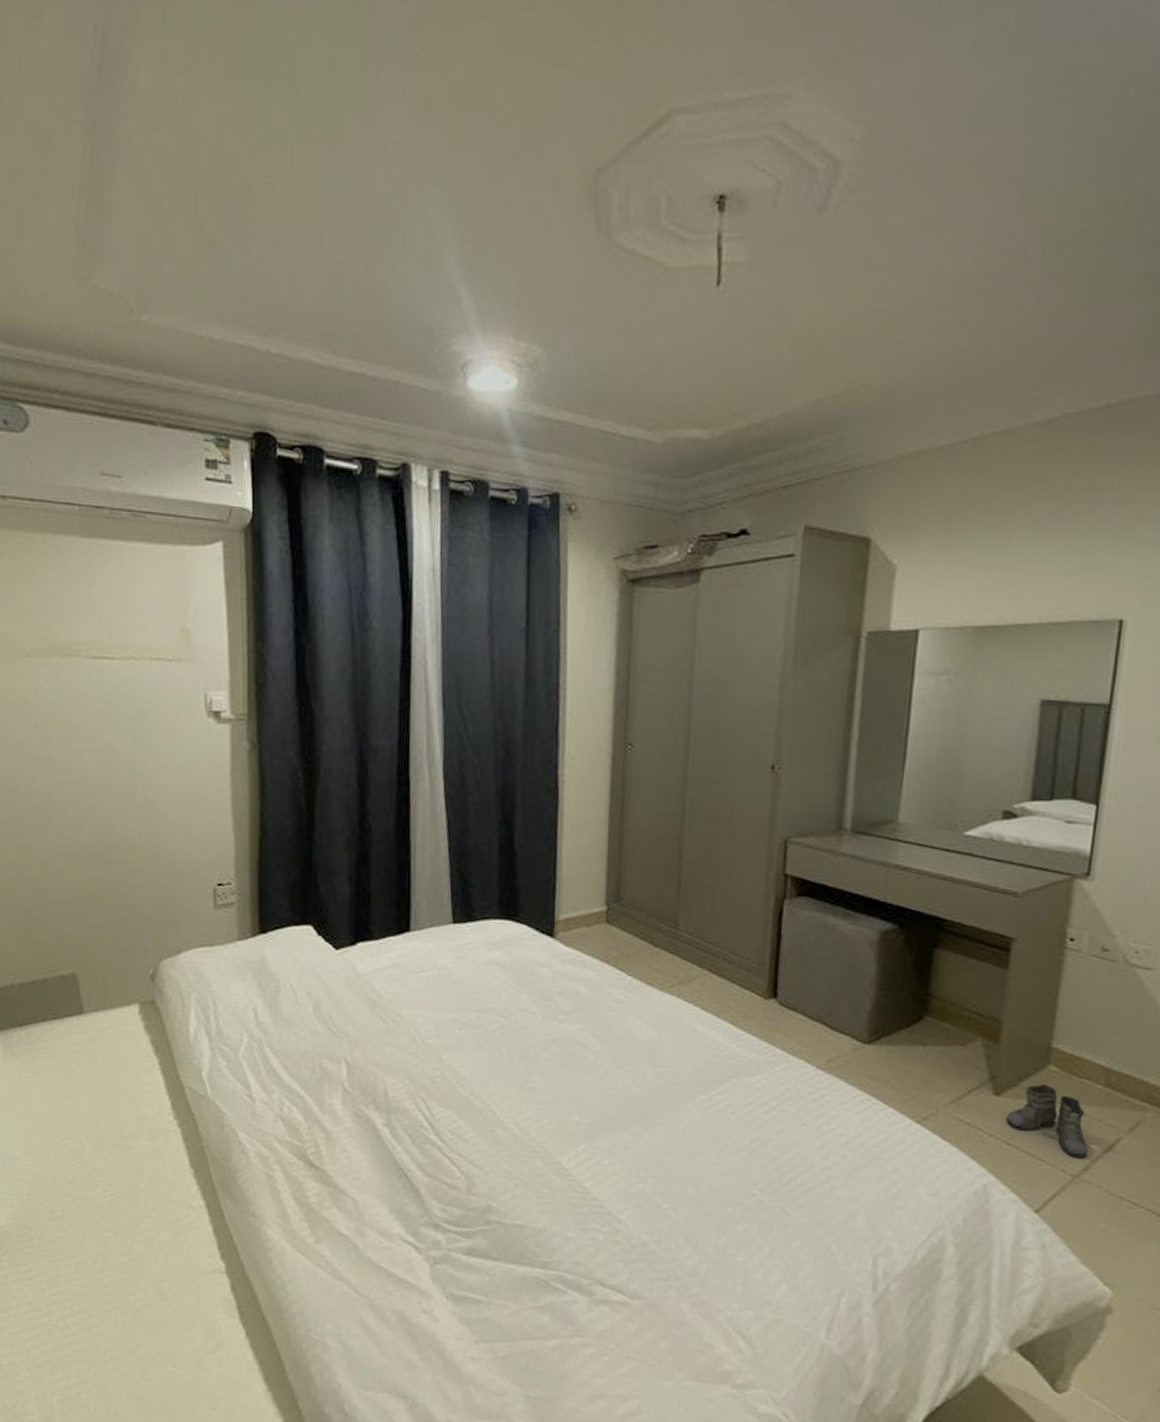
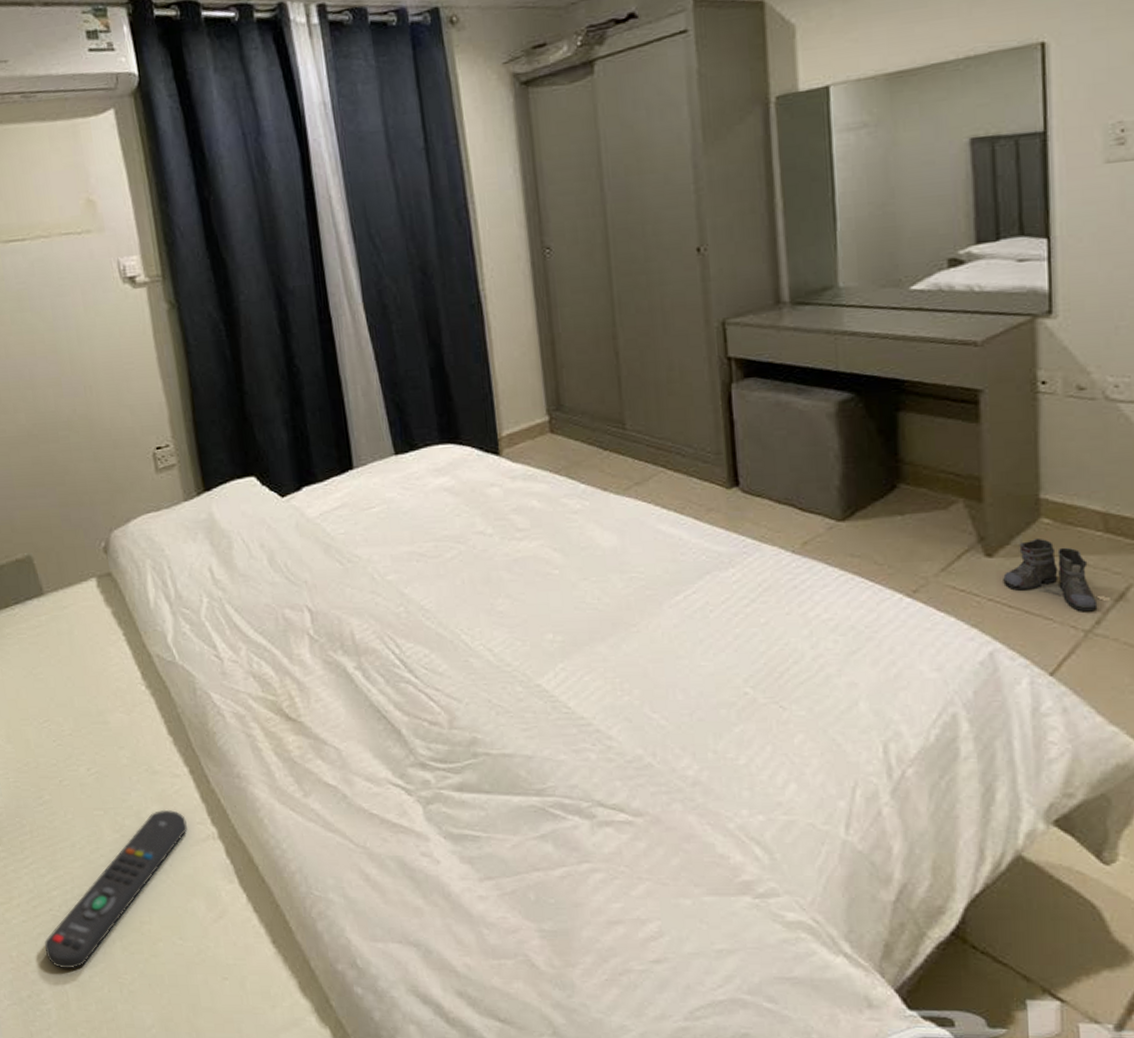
remote control: none [36,1238,196,1383] -> present [44,809,188,968]

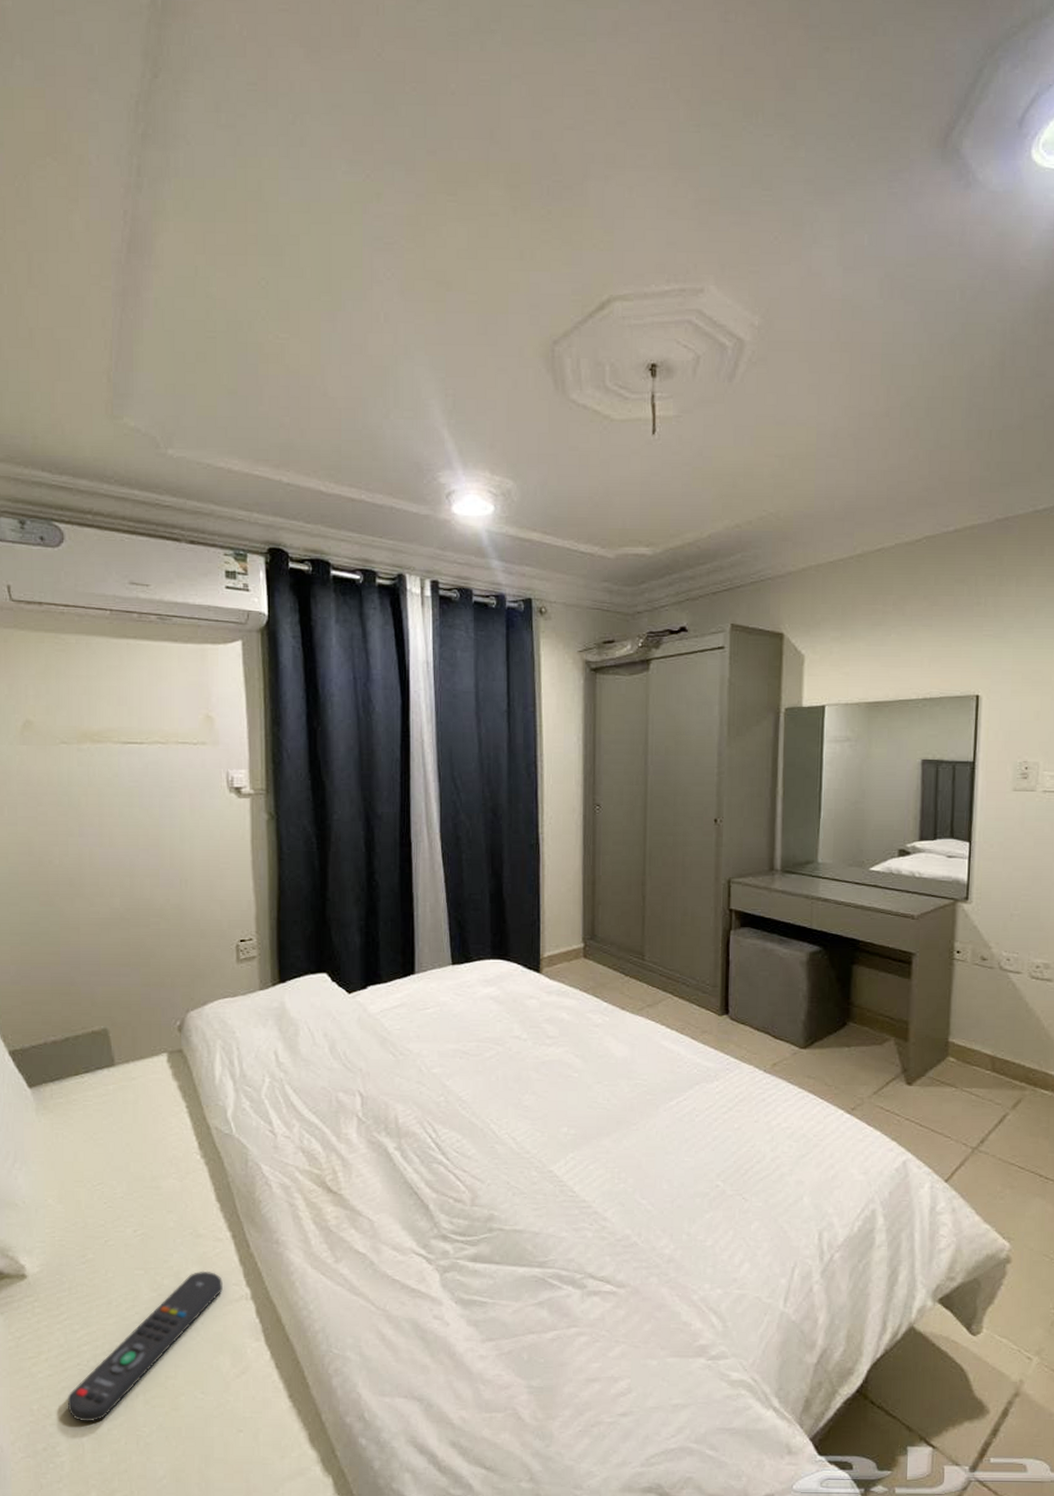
boots: present [1003,537,1098,612] -> none [918,1072,983,1133]

